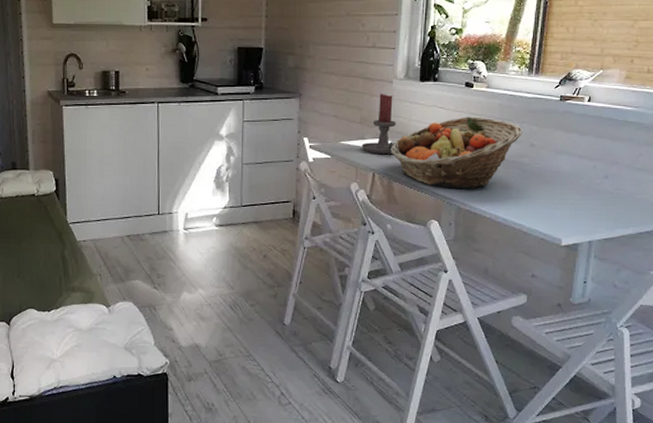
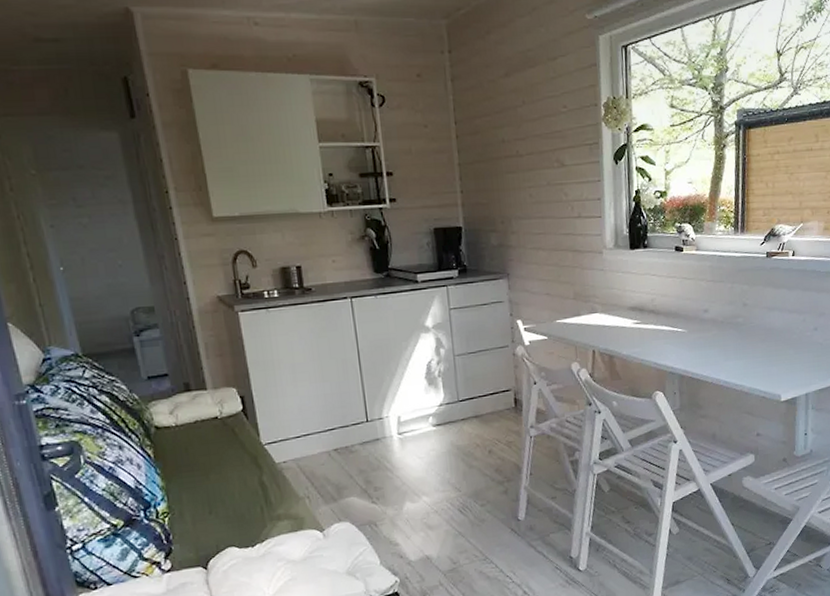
candle holder: present [362,94,396,155] -> none [578,266,613,330]
fruit basket: present [390,116,523,189] -> none [608,280,735,357]

